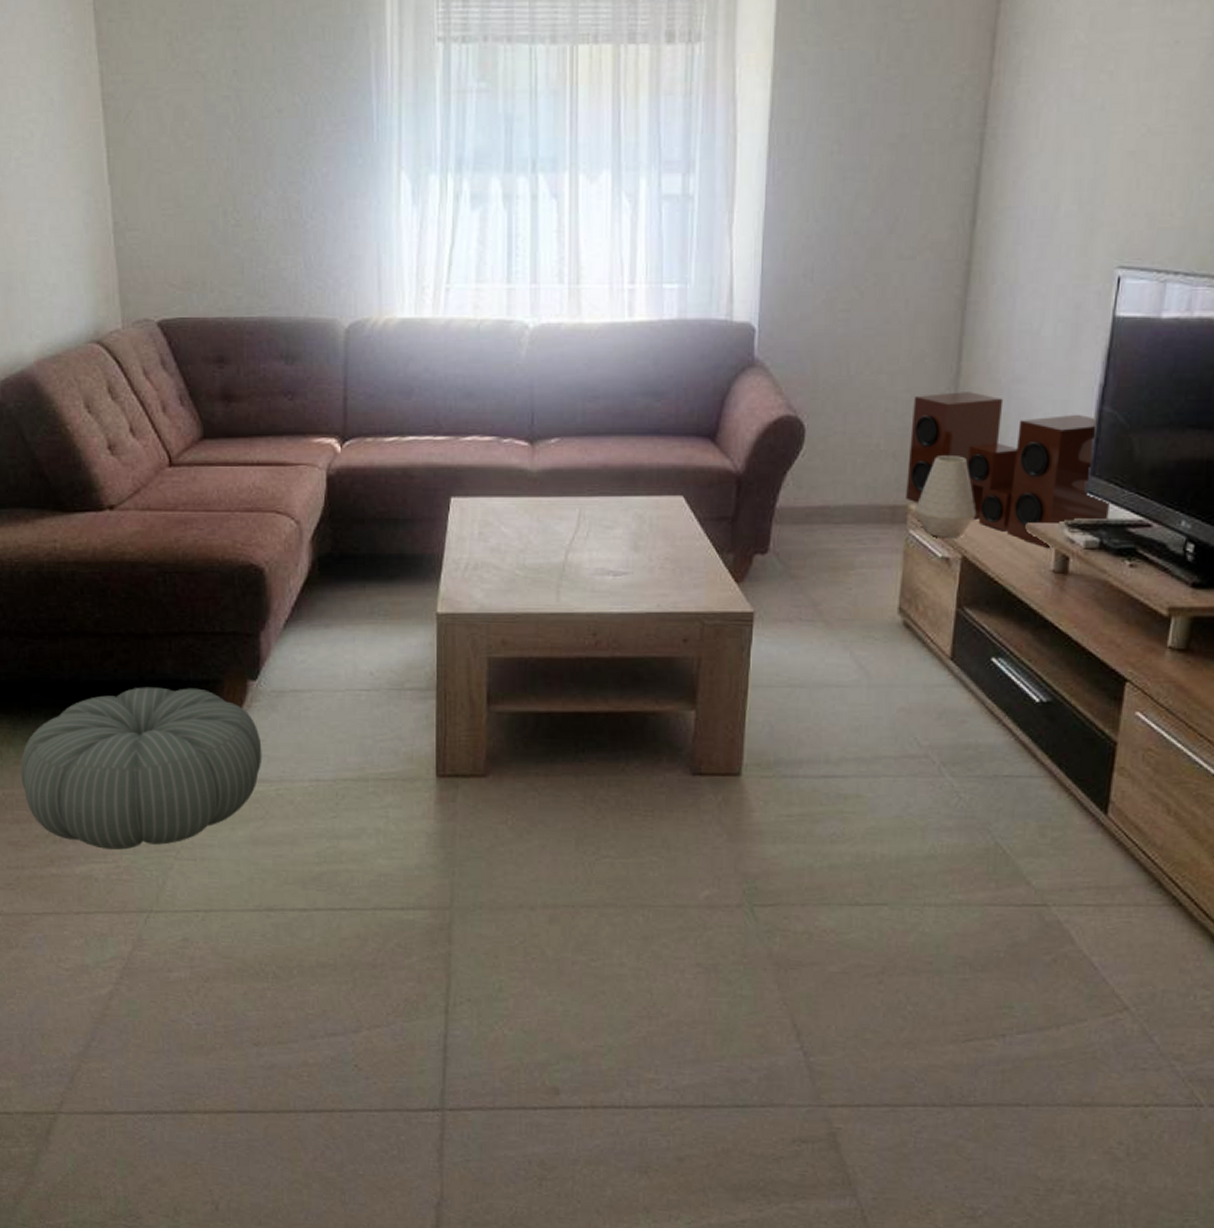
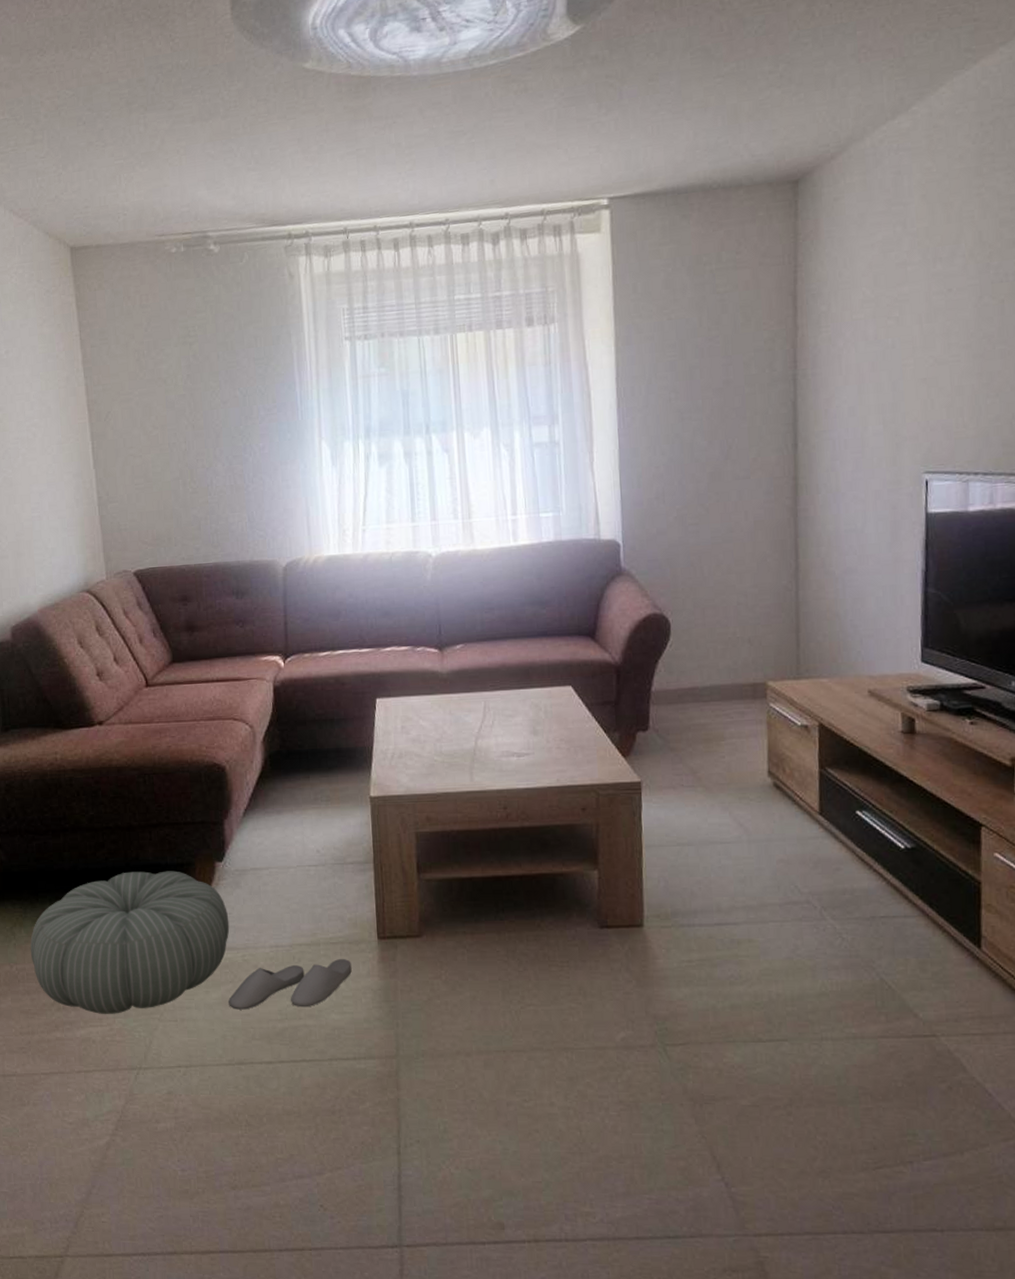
slippers: none [258,796,404,850] -> present [228,958,352,1010]
speaker: present [906,392,1111,548] -> none [761,583,946,712]
vase: present [915,456,977,537] -> none [773,638,828,708]

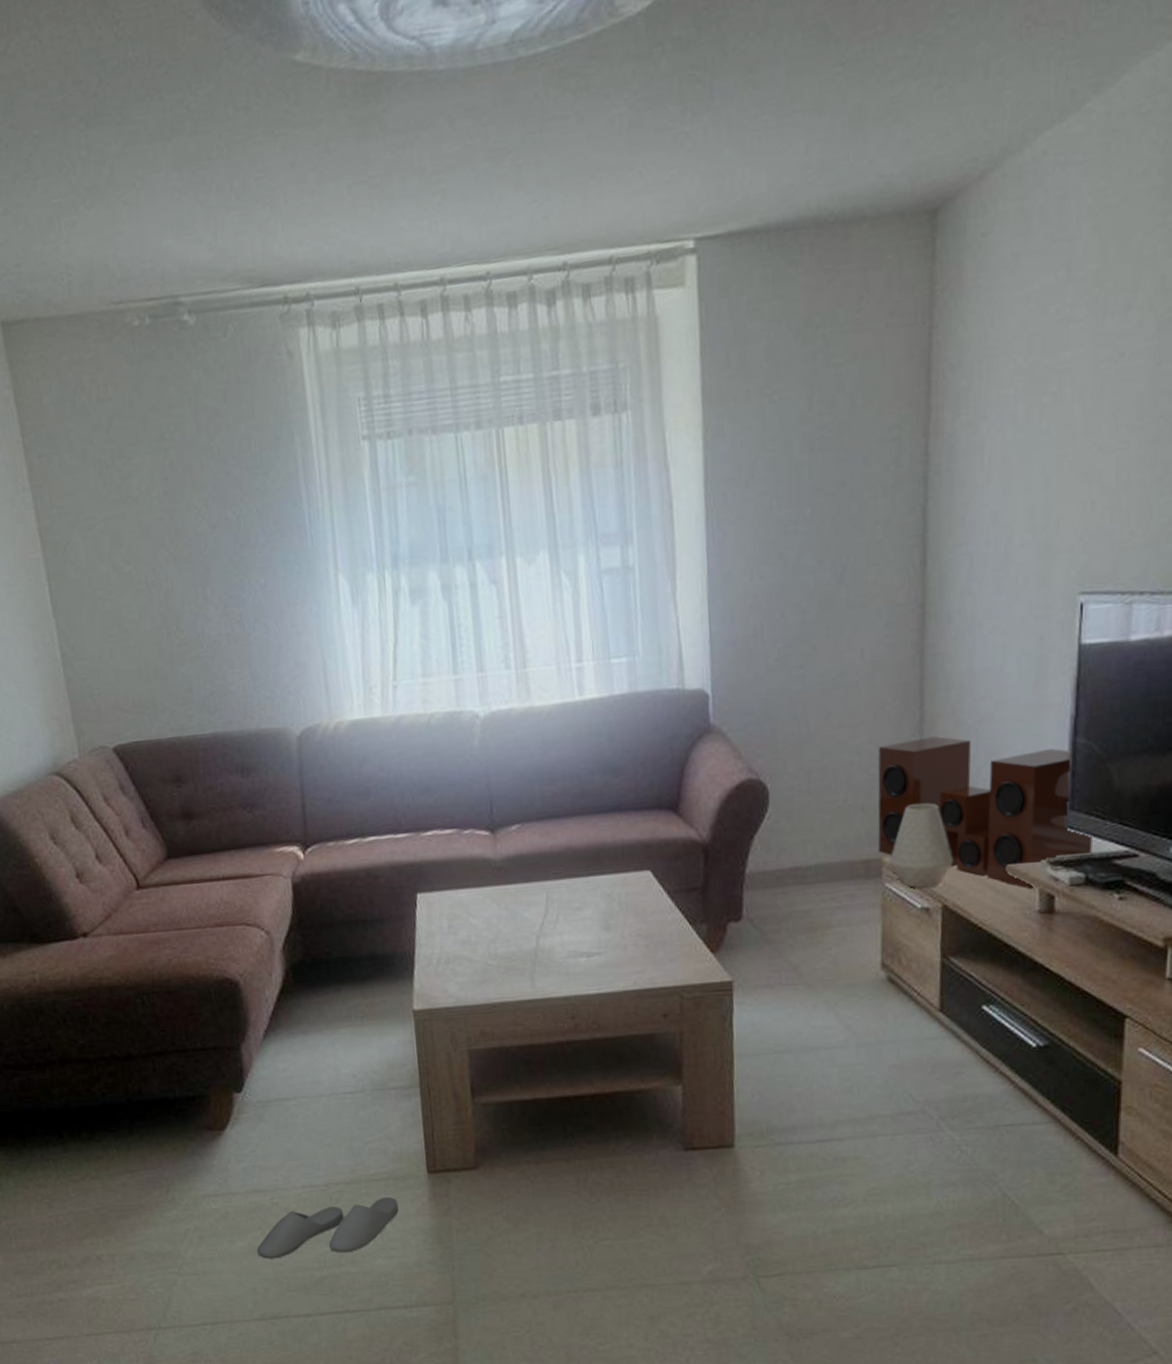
pouf: present [30,870,230,1014] -> none [20,1105,254,1271]
speaker: none [761,583,946,712] -> present [878,736,1094,888]
vase: none [773,638,828,708] -> present [889,803,954,888]

